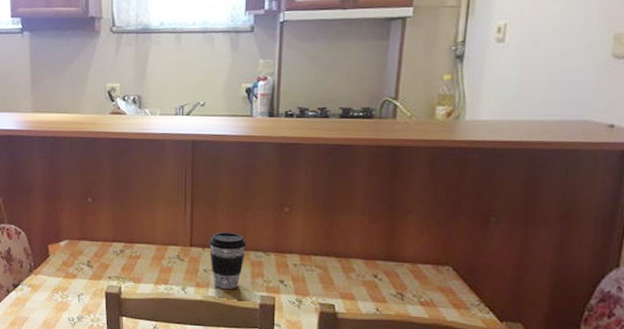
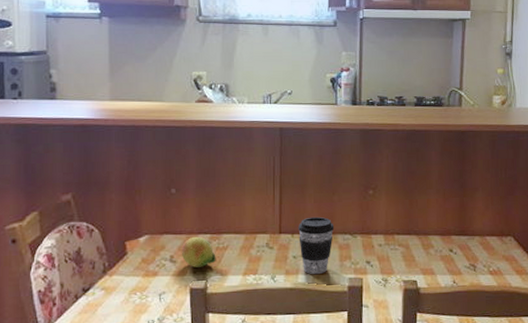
fruit: none [97,244,129,273] -> present [181,236,216,267]

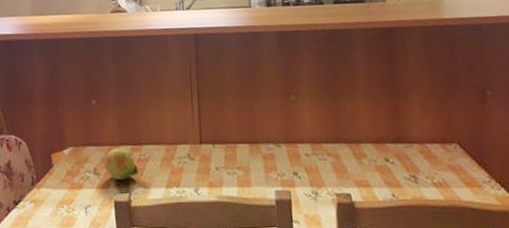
coffee cup: present [298,216,335,275] -> none [219,125,257,187]

